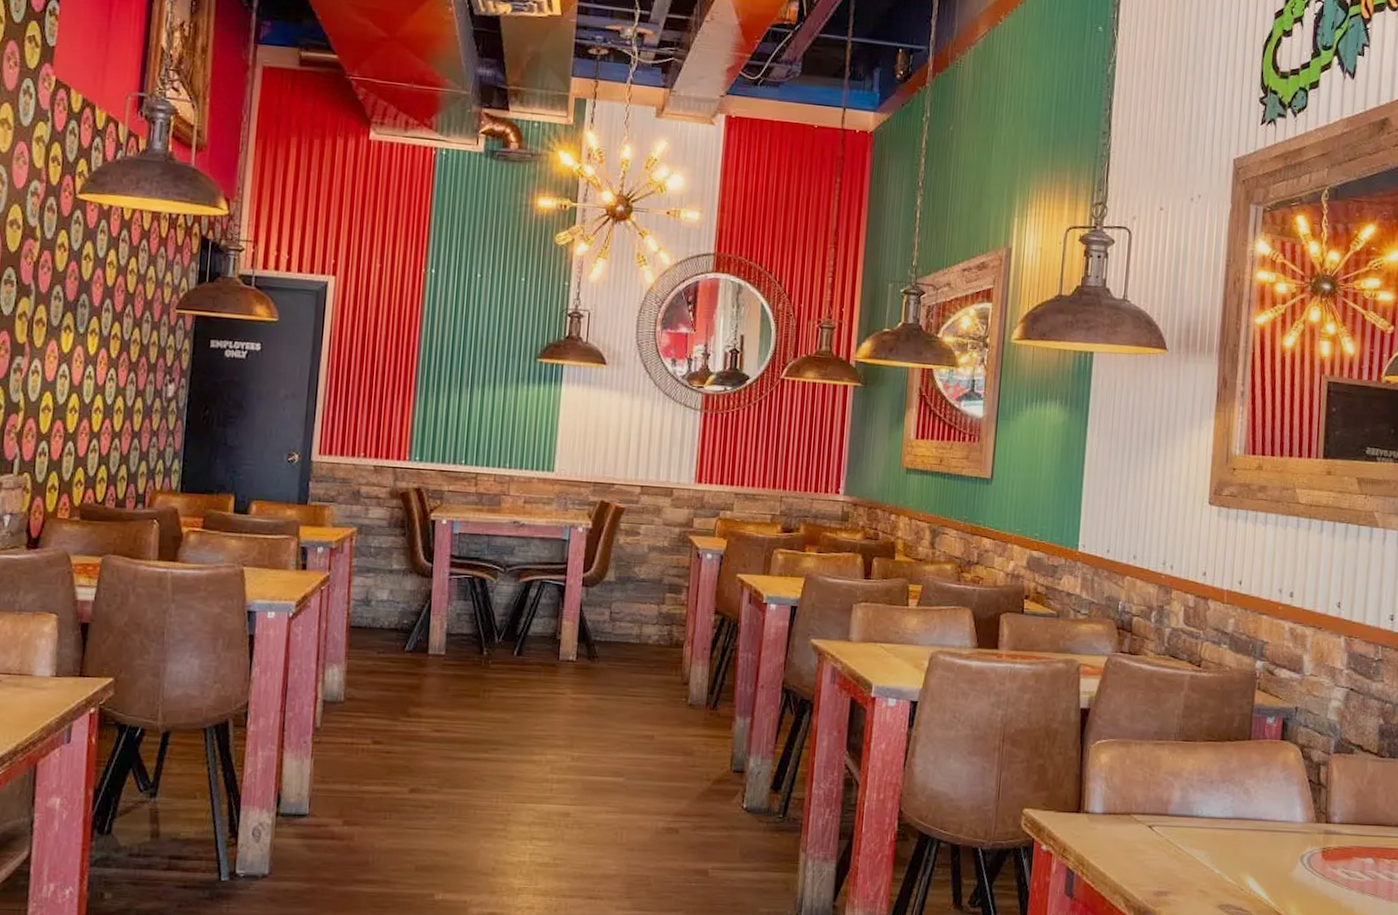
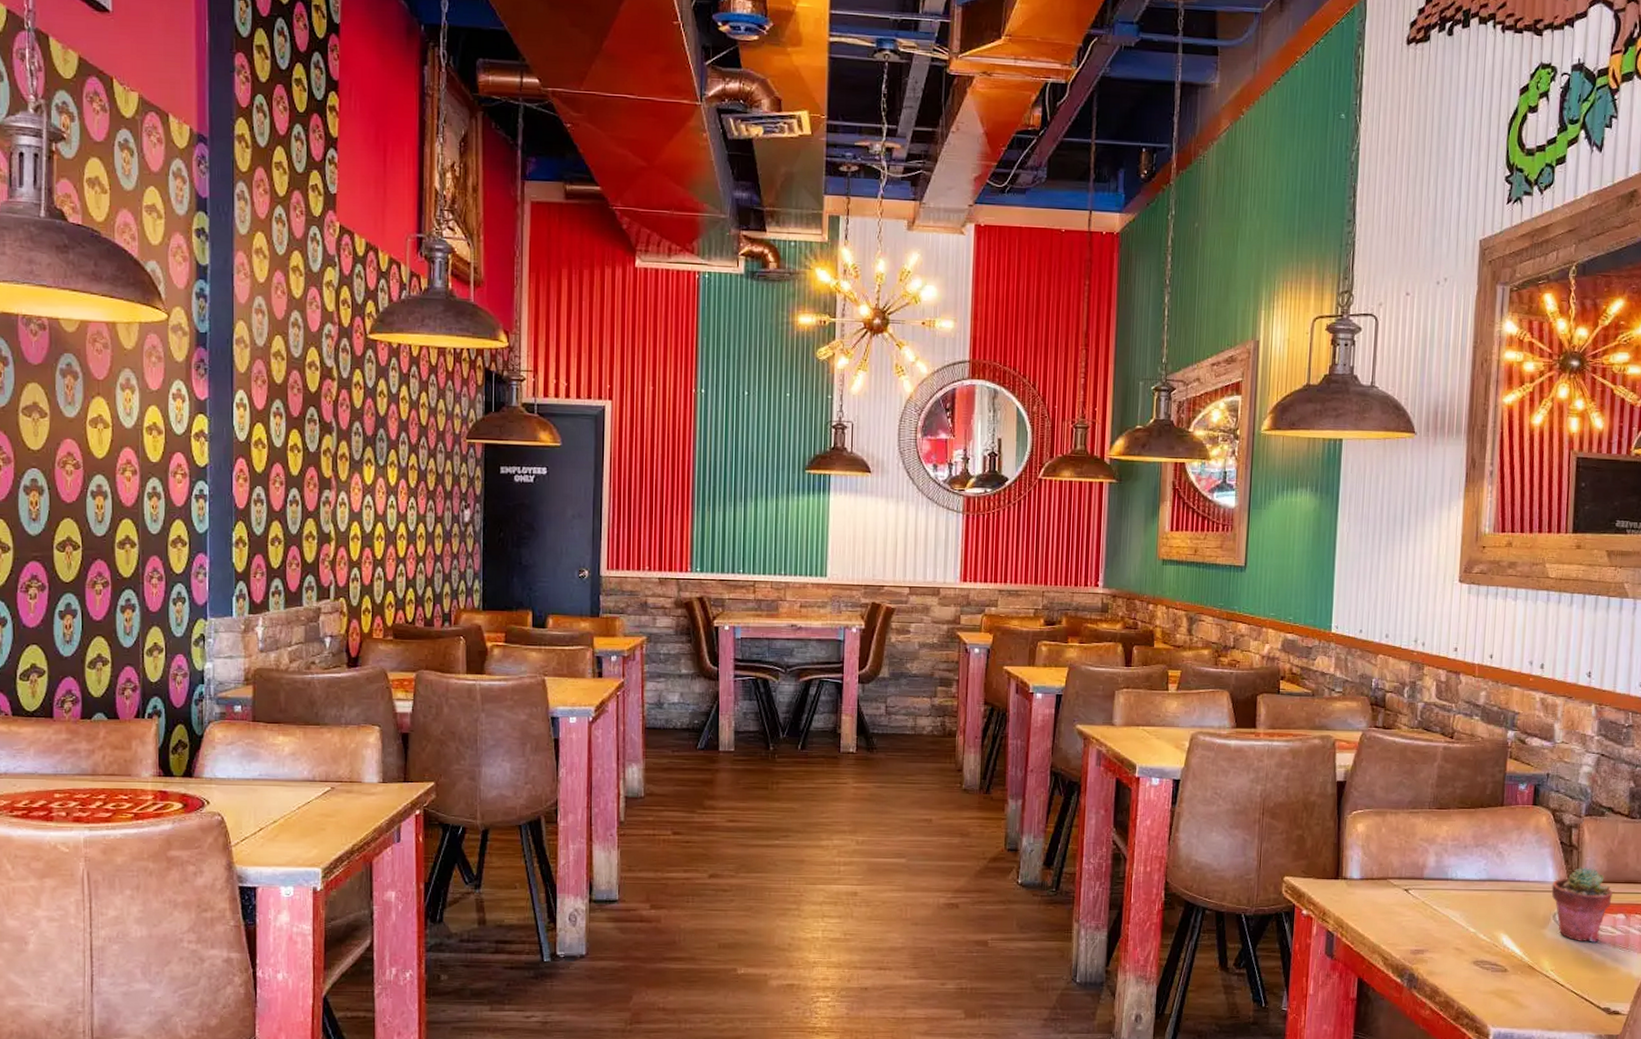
potted succulent: none [1299,806,1361,888] -> present [1551,866,1613,942]

